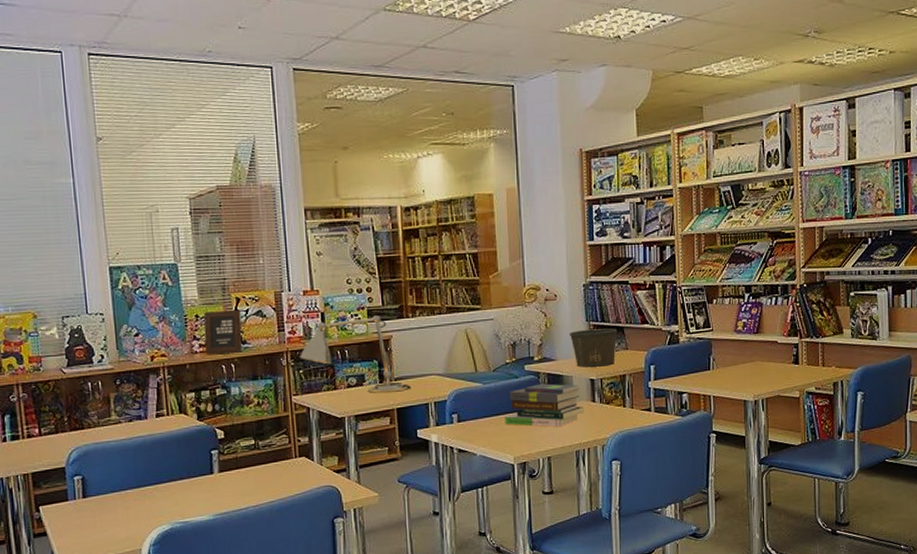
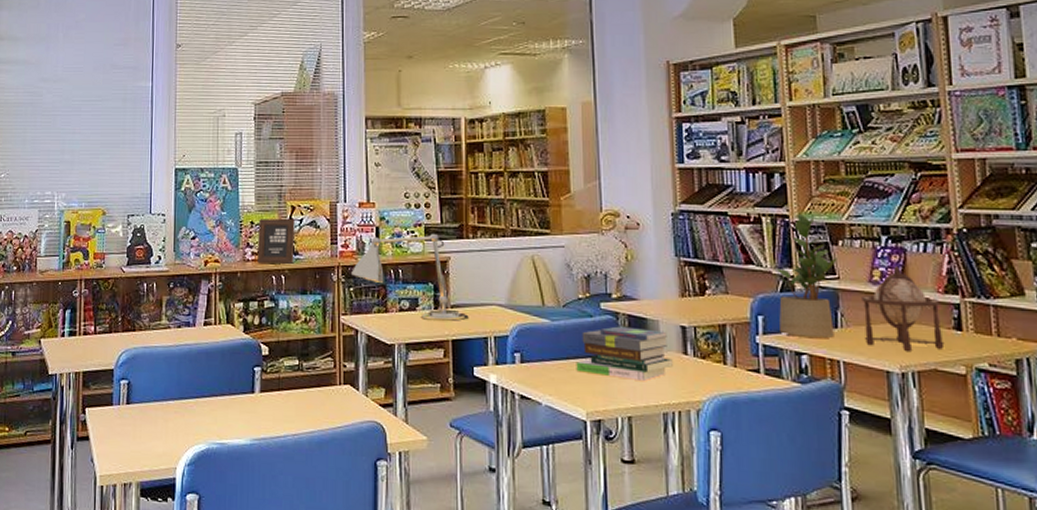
basket: present [569,328,618,367] -> none [654,266,715,312]
potted plant: none [665,280,712,380] -> present [776,214,837,339]
globe: none [728,317,786,384] -> present [861,266,945,353]

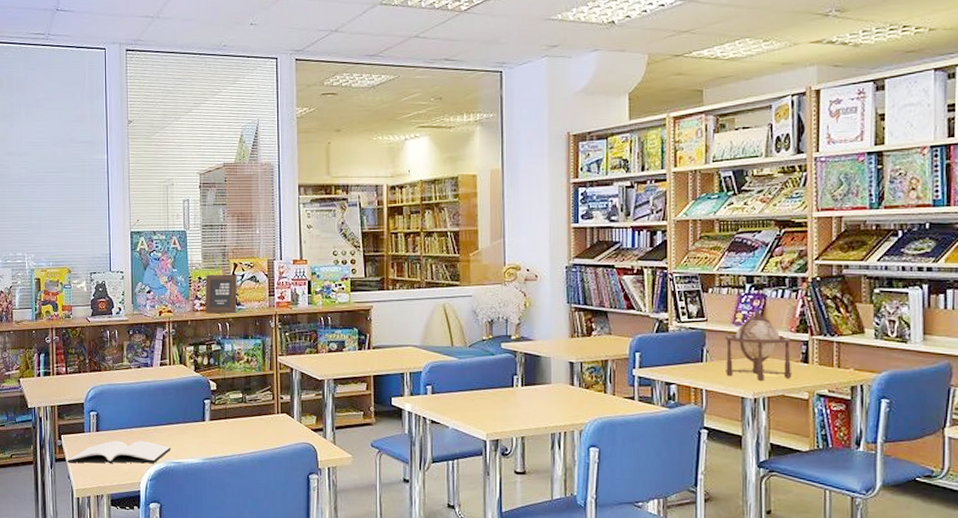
book: none [91,416,214,444] -> present [68,441,172,464]
desk lamp: present [350,234,469,322] -> none [286,286,388,361]
books: present [576,326,673,382] -> none [479,362,561,408]
potted plant: present [776,214,837,339] -> none [653,266,707,371]

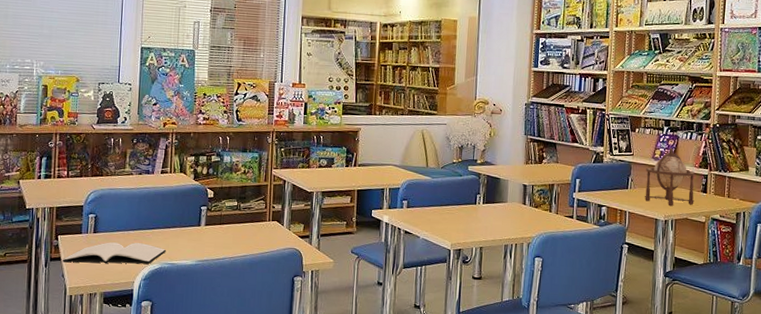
picture frame: present [205,274,237,314] -> none [208,92,240,128]

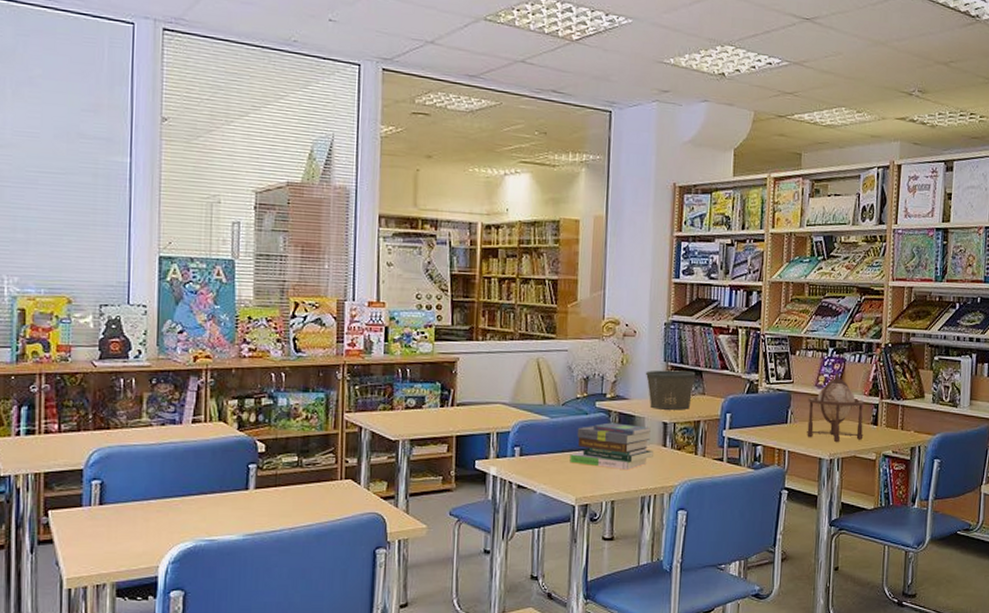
book: present [63,242,167,264] -> none [56,515,203,546]
books: none [447,183,515,223] -> present [569,422,653,471]
basket: none [509,141,551,175] -> present [645,370,696,410]

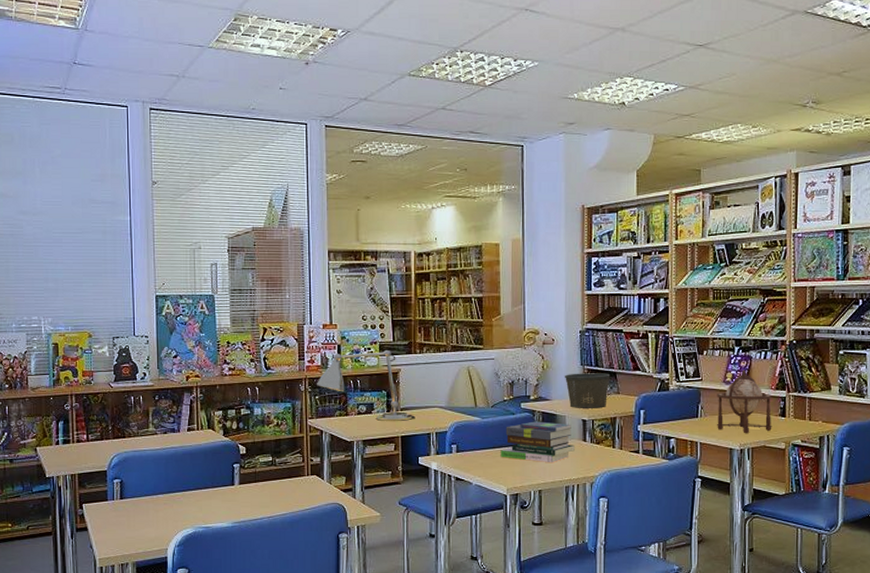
desk lamp: none [356,335,474,419] -> present [316,350,415,422]

